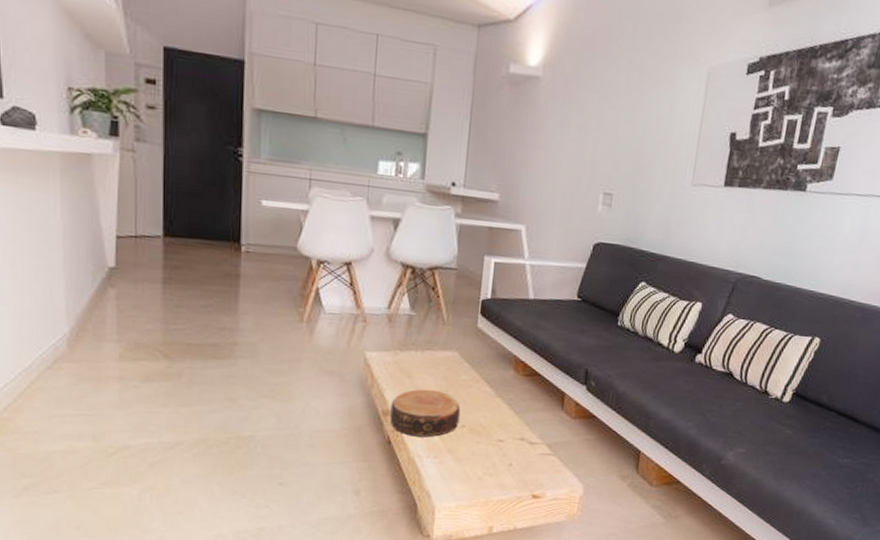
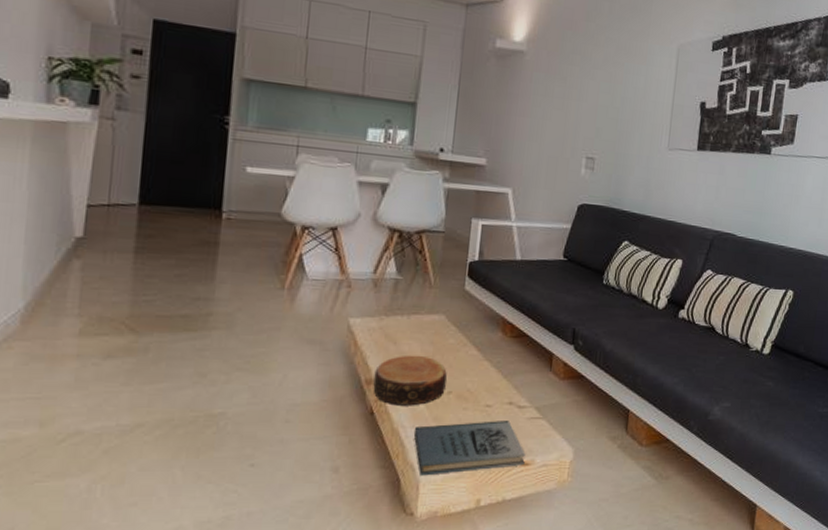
book: none [429,455,537,503] -> present [413,421,526,476]

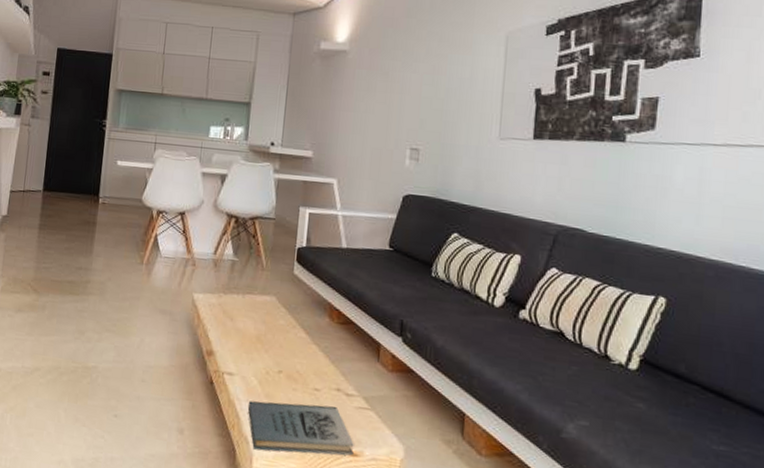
bowl: present [373,355,447,406] -> none [212,331,278,381]

